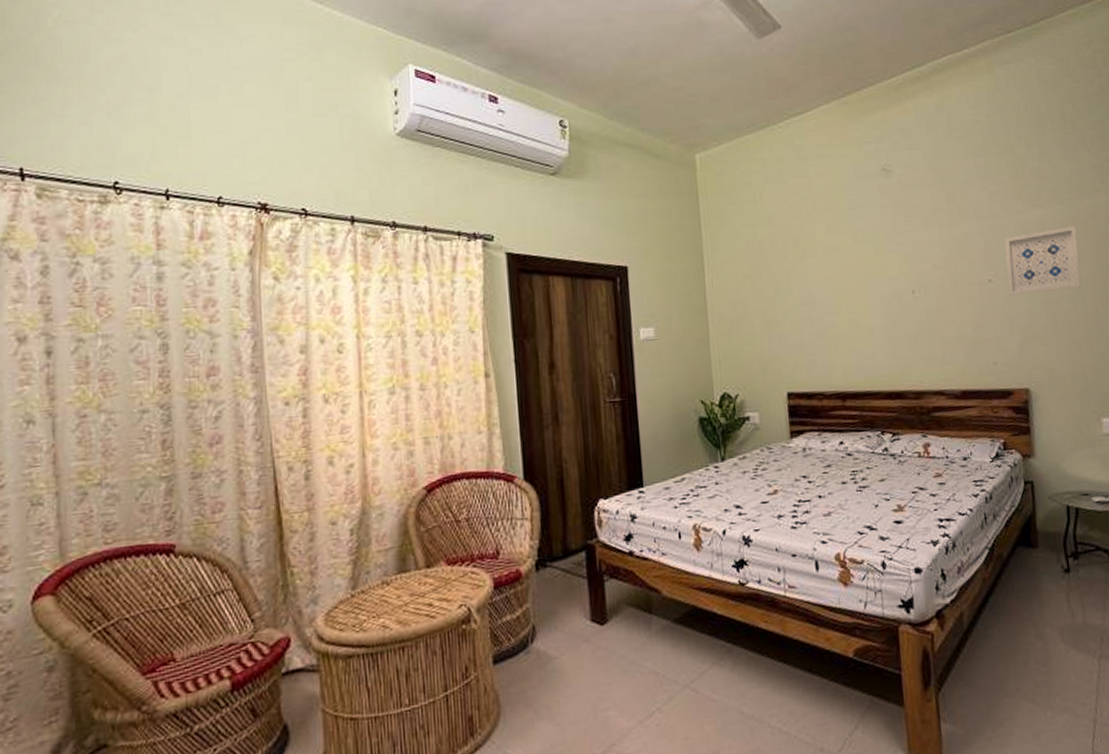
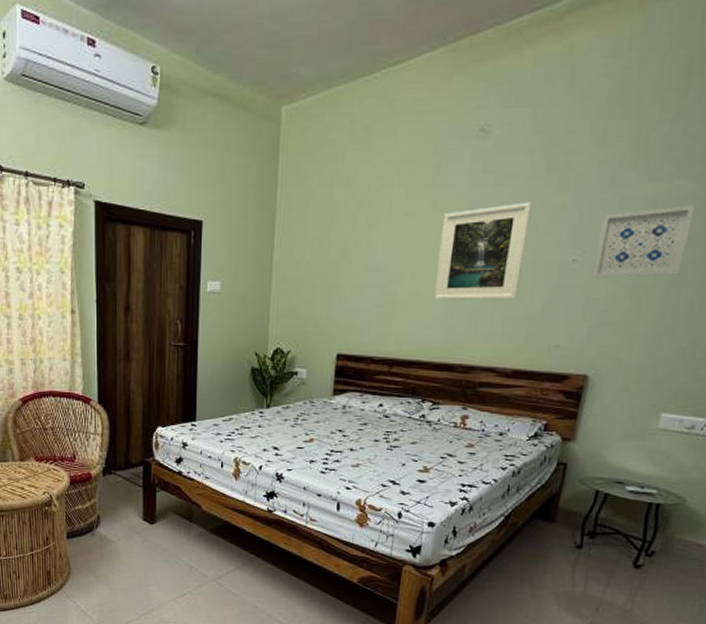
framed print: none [865,230,949,328] -> present [433,202,532,300]

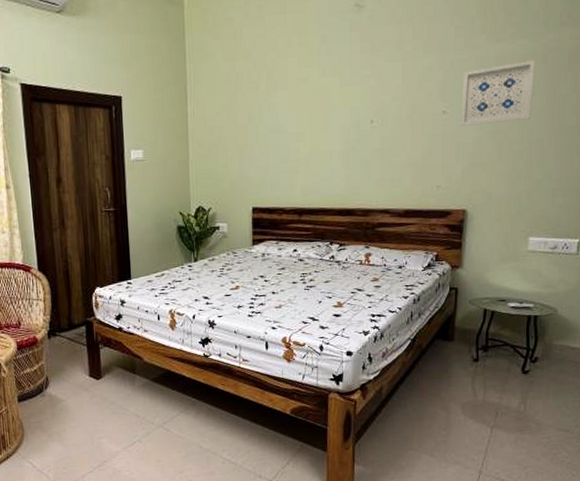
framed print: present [433,202,532,300] -> none [330,64,404,153]

